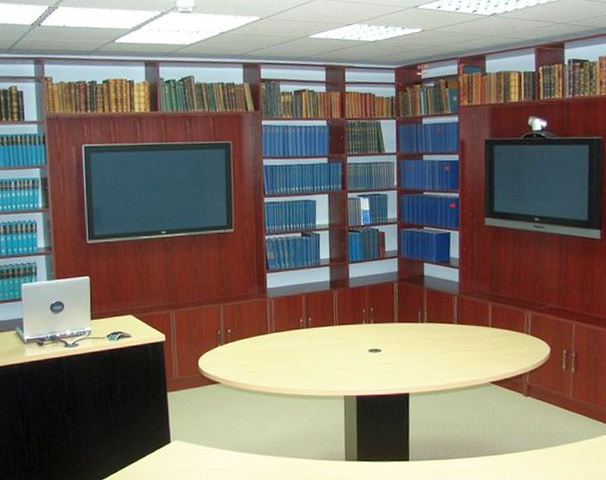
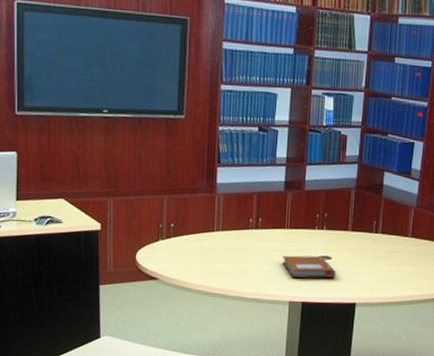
notebook: none [333,350,387,373] -> present [281,255,336,278]

